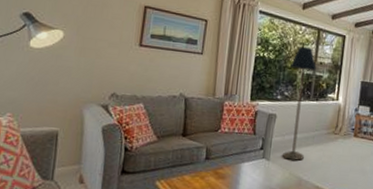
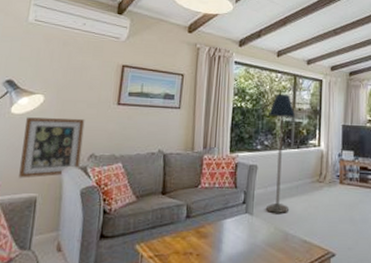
wall art: none [40,52,106,113] -> present [19,117,85,178]

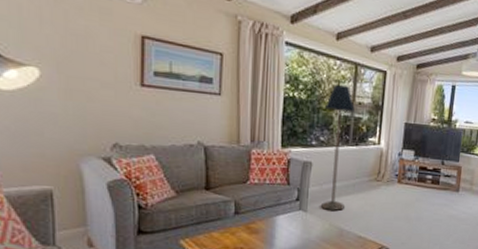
wall art: present [19,117,85,178] -> none [20,95,102,169]

